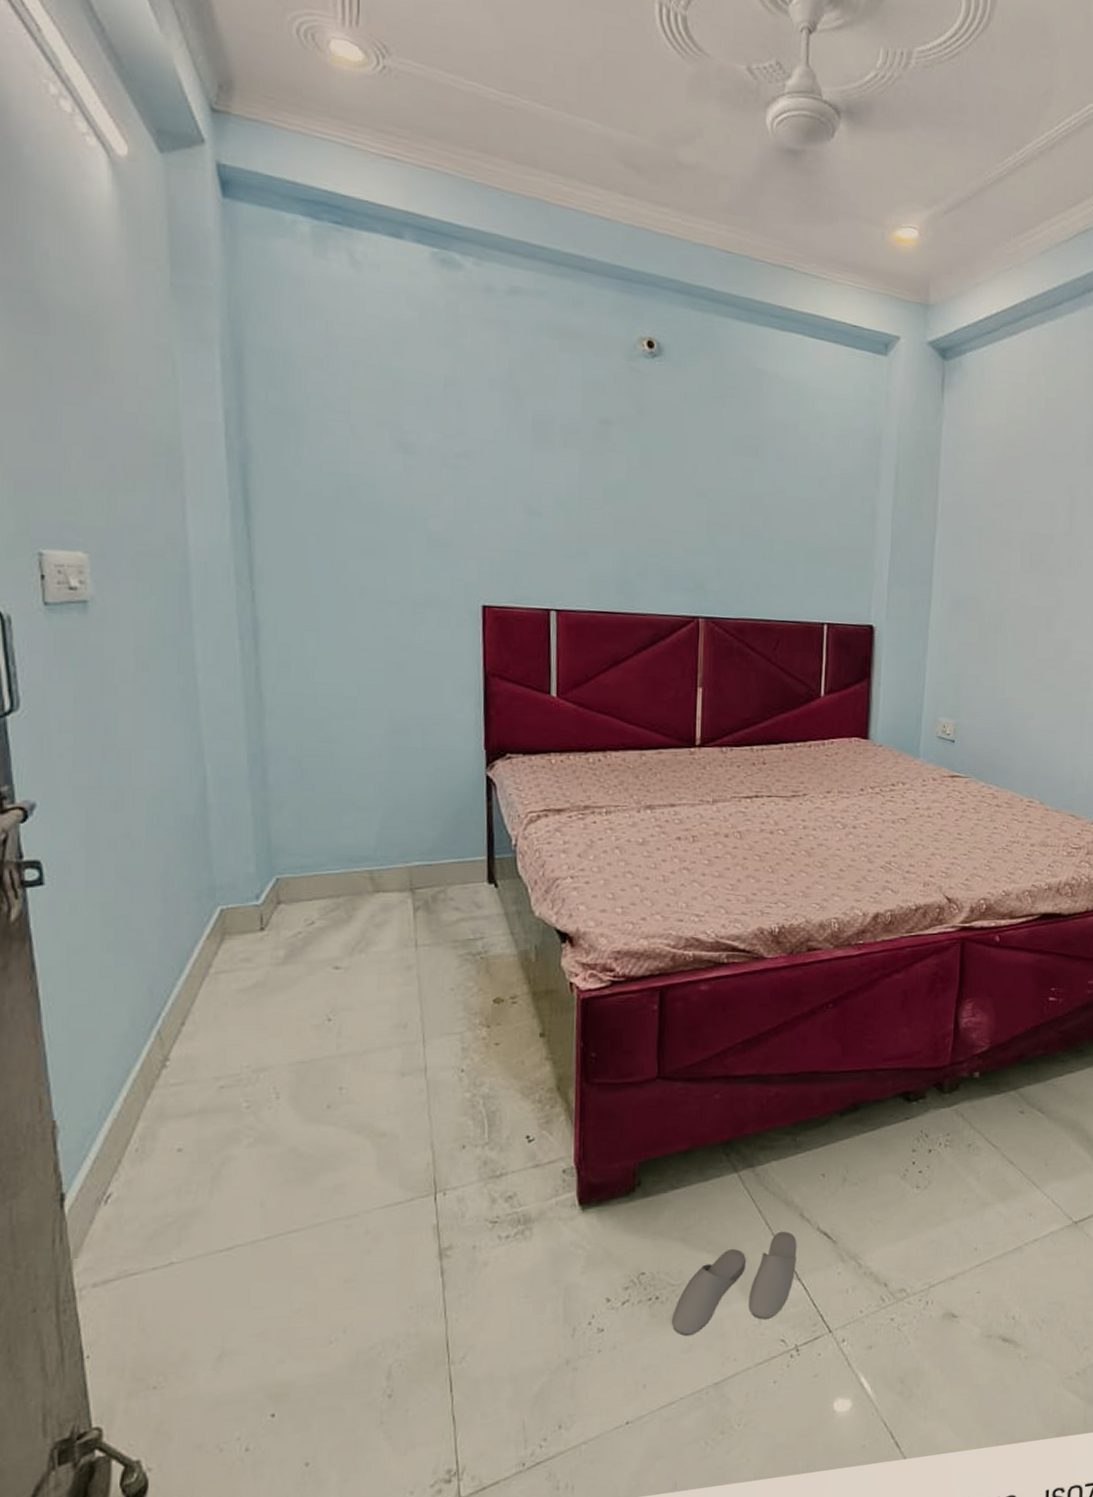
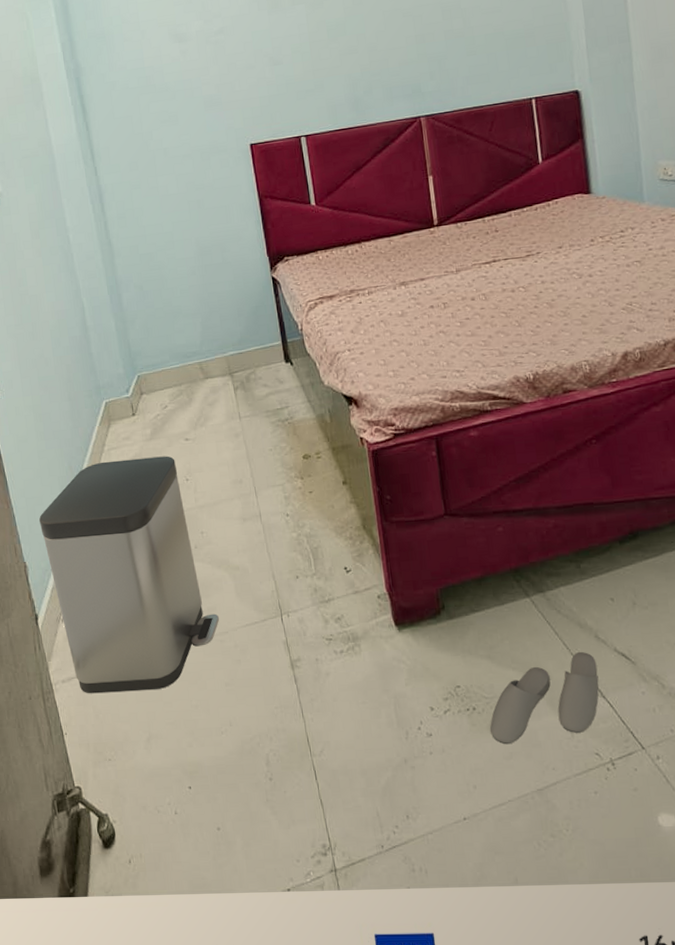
pedal bin: none [88,987,349,1301] -> present [39,456,220,694]

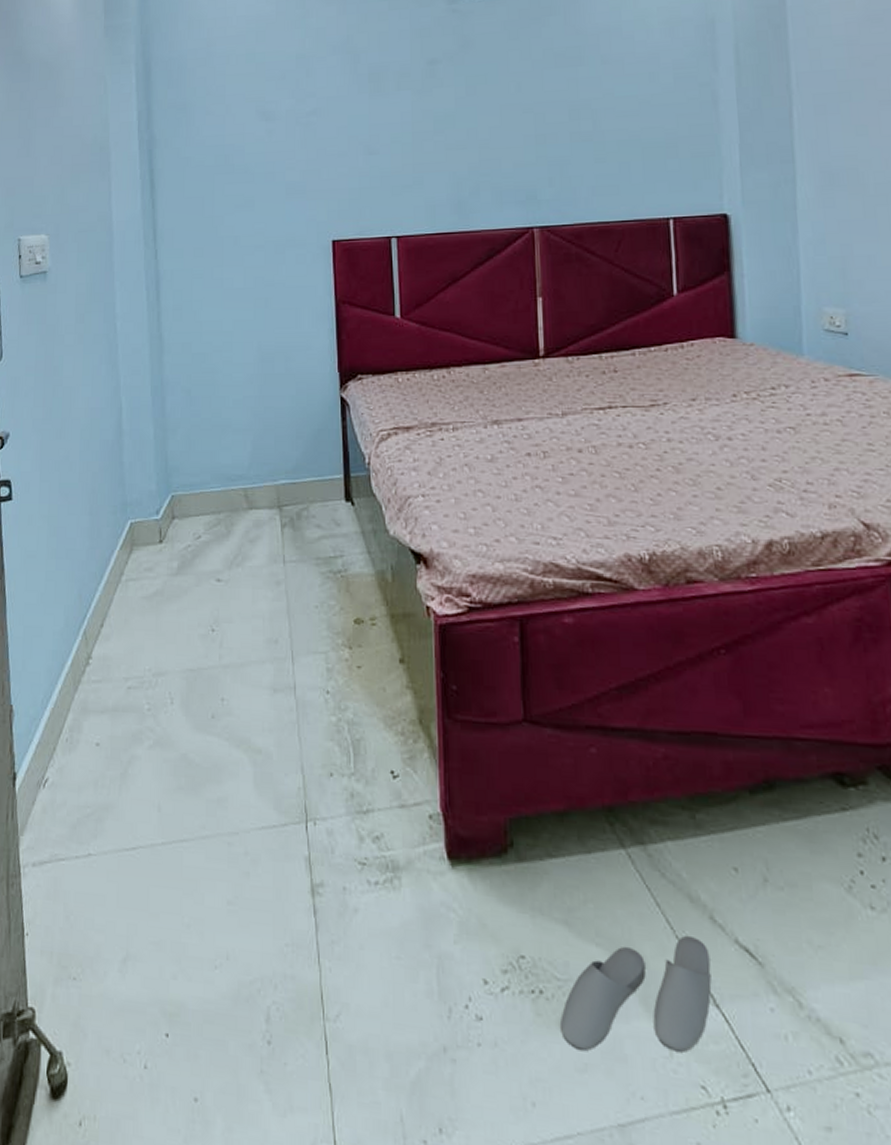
pedal bin: present [39,456,220,694] -> none [35,594,231,895]

